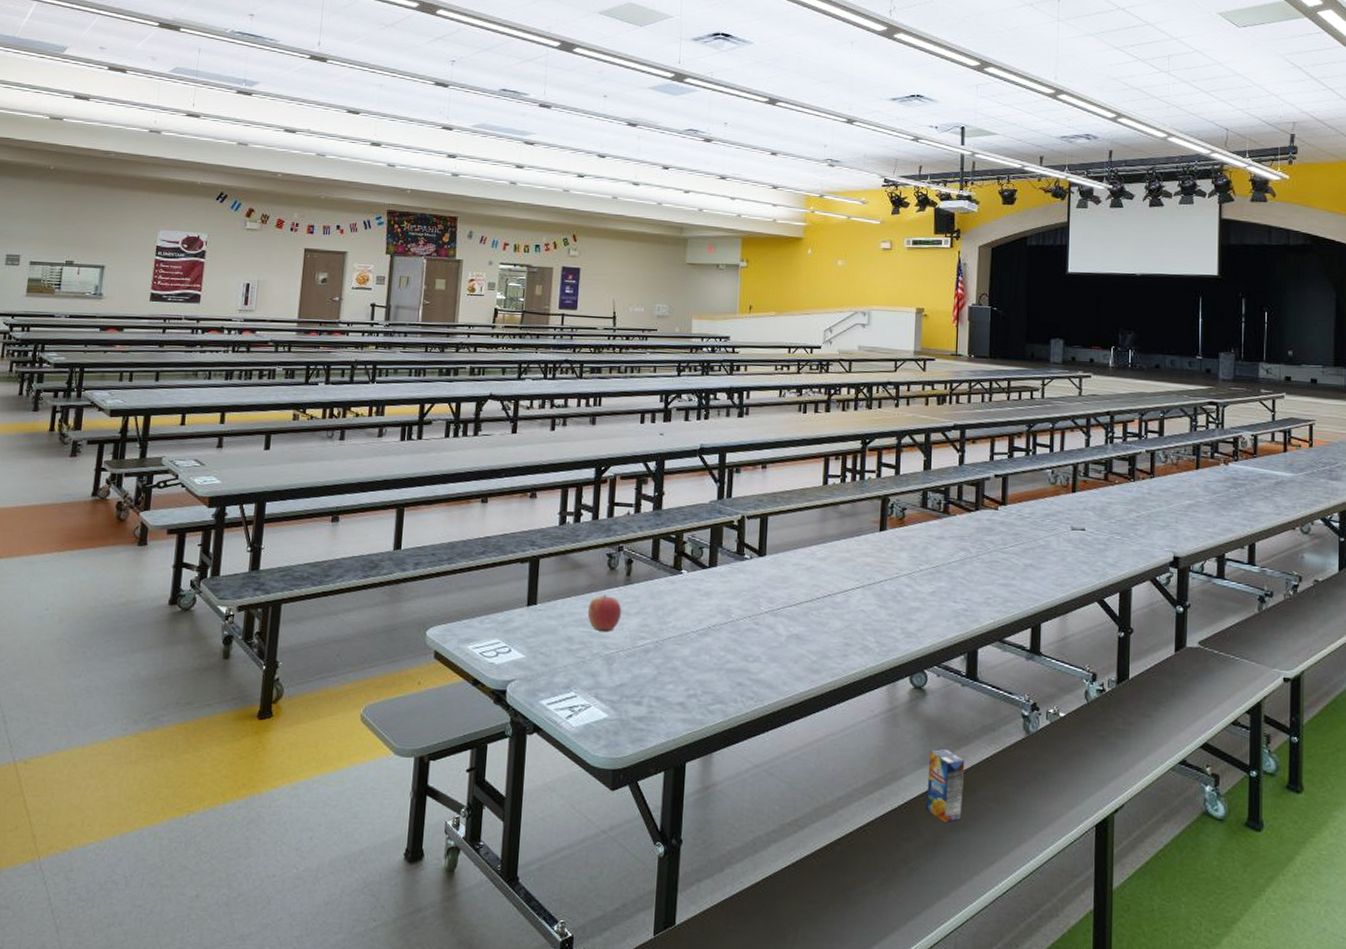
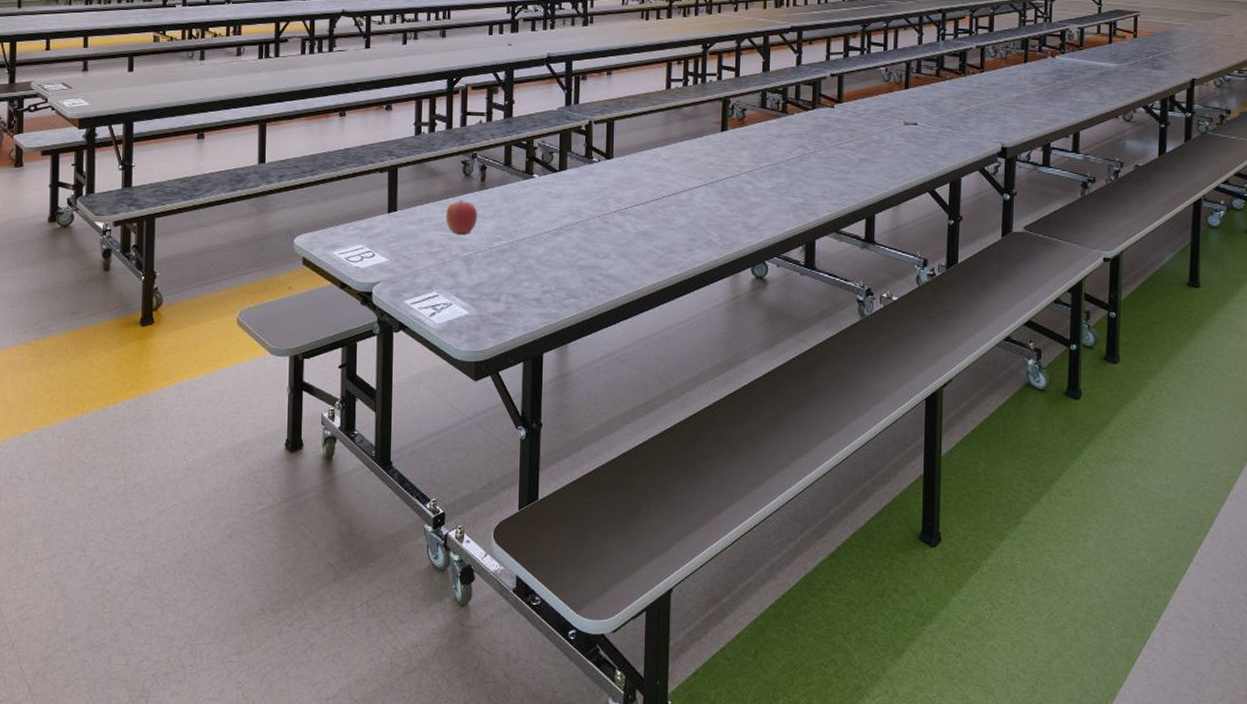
juice box: present [926,748,965,823] -> none [768,333,804,400]

